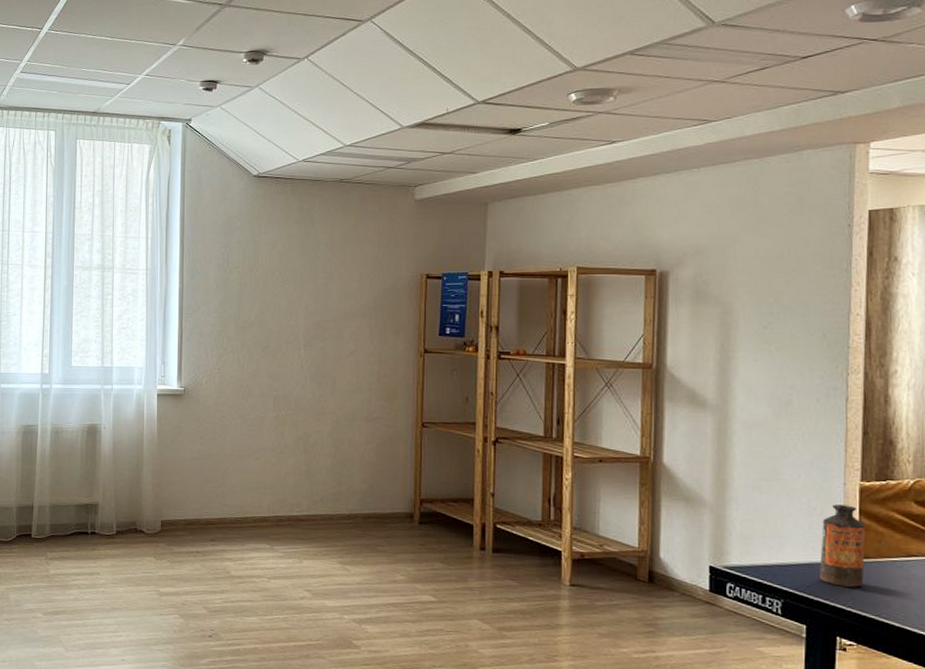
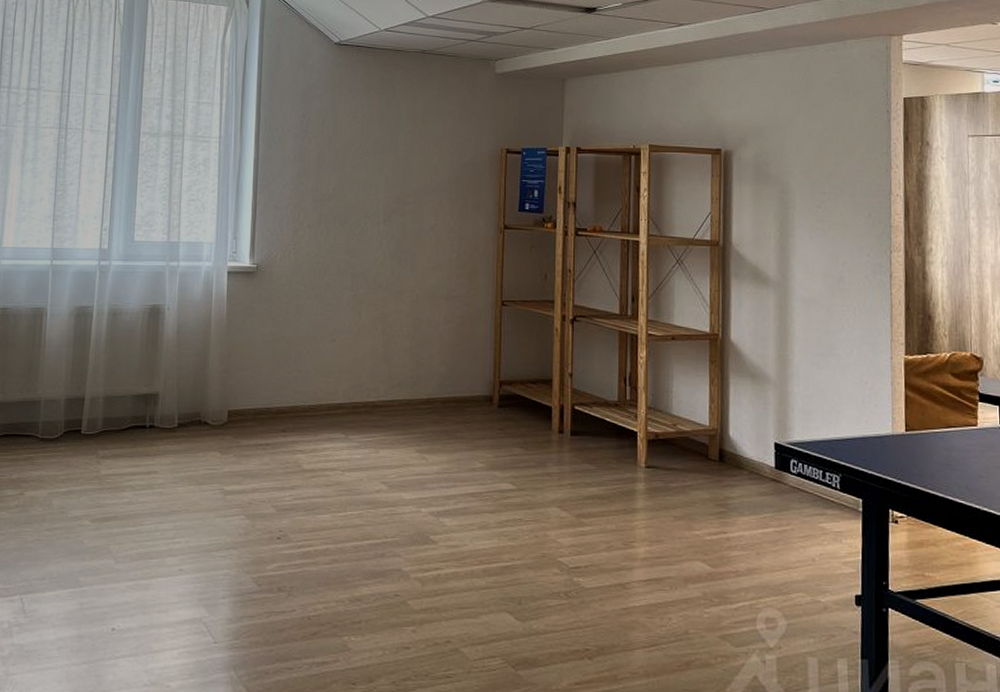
bottle: present [820,504,866,587] -> none [872,378,911,459]

